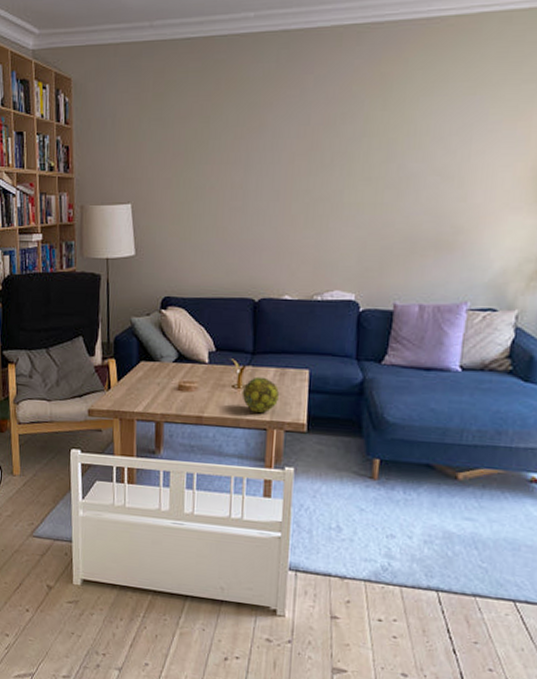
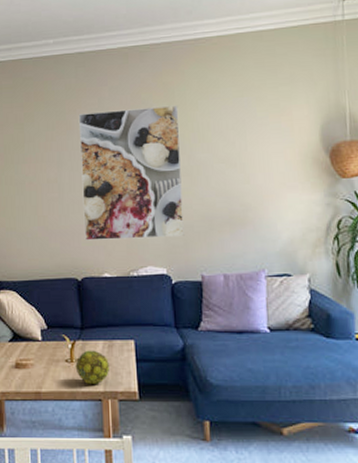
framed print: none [267,101,395,260] -> present [78,105,184,241]

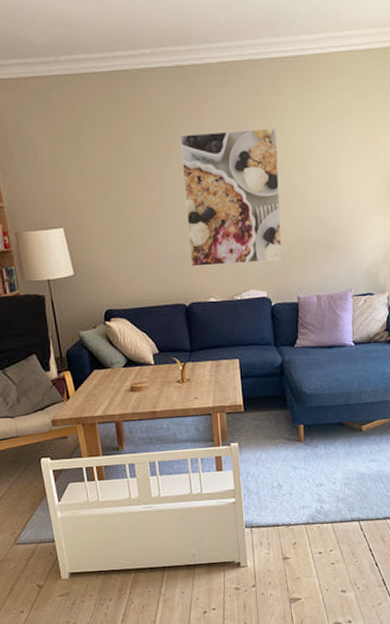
decorative ball: present [75,350,109,384] -> none [186,370,217,401]

